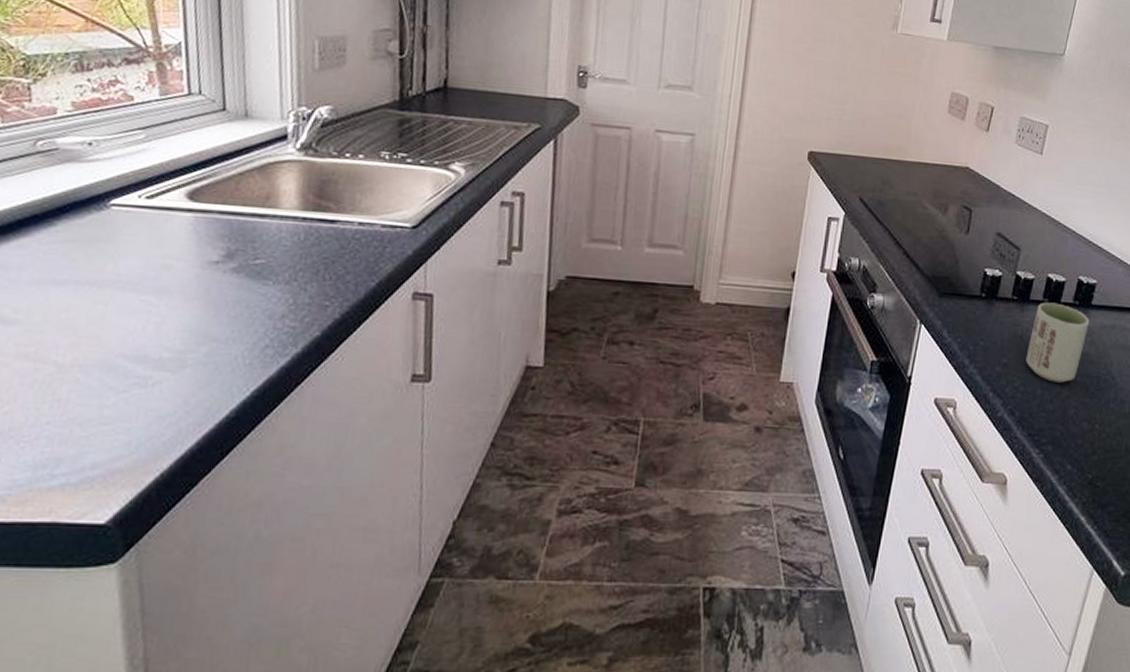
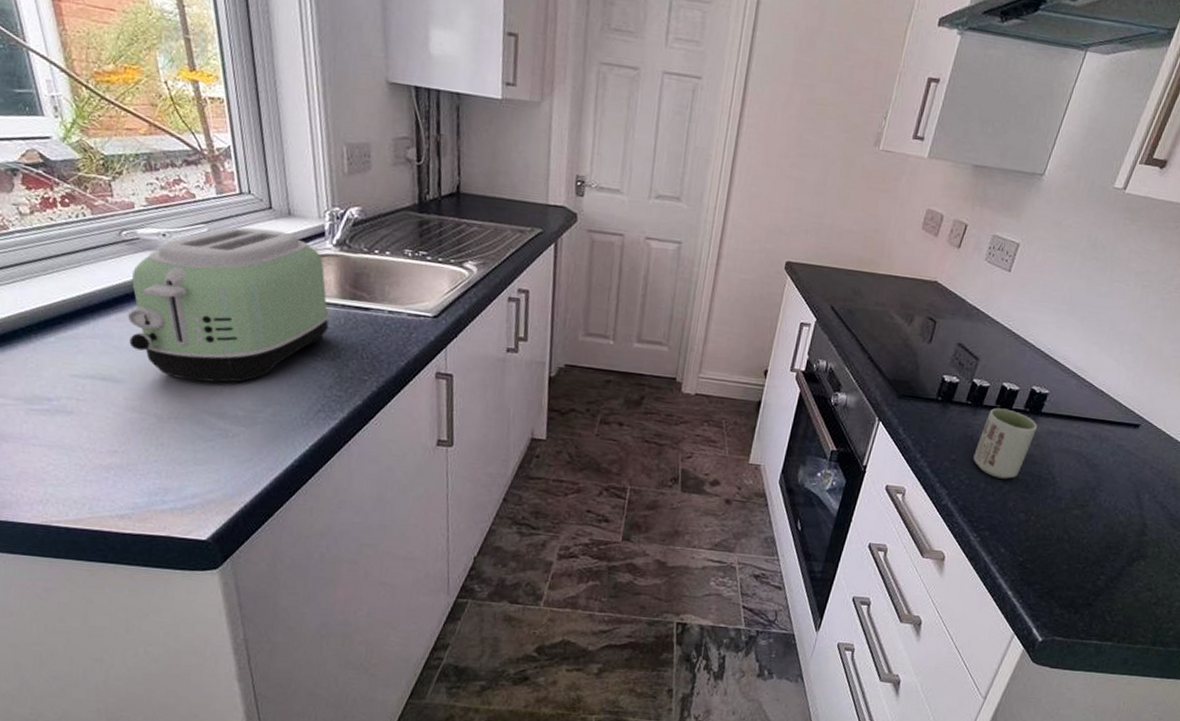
toaster: none [30,132,289,319] -> present [128,227,331,383]

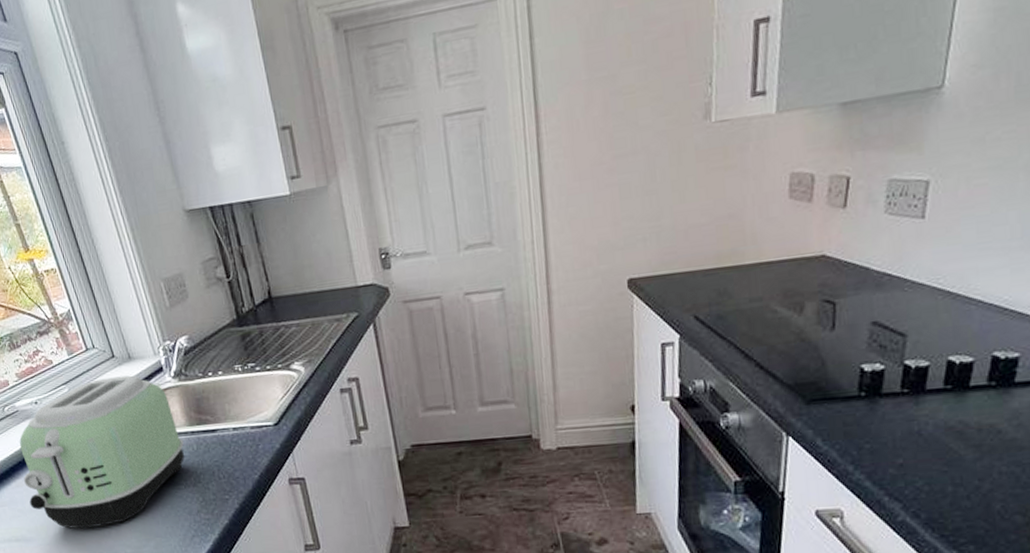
cup: present [973,407,1037,479] -> none [928,387,1013,477]

